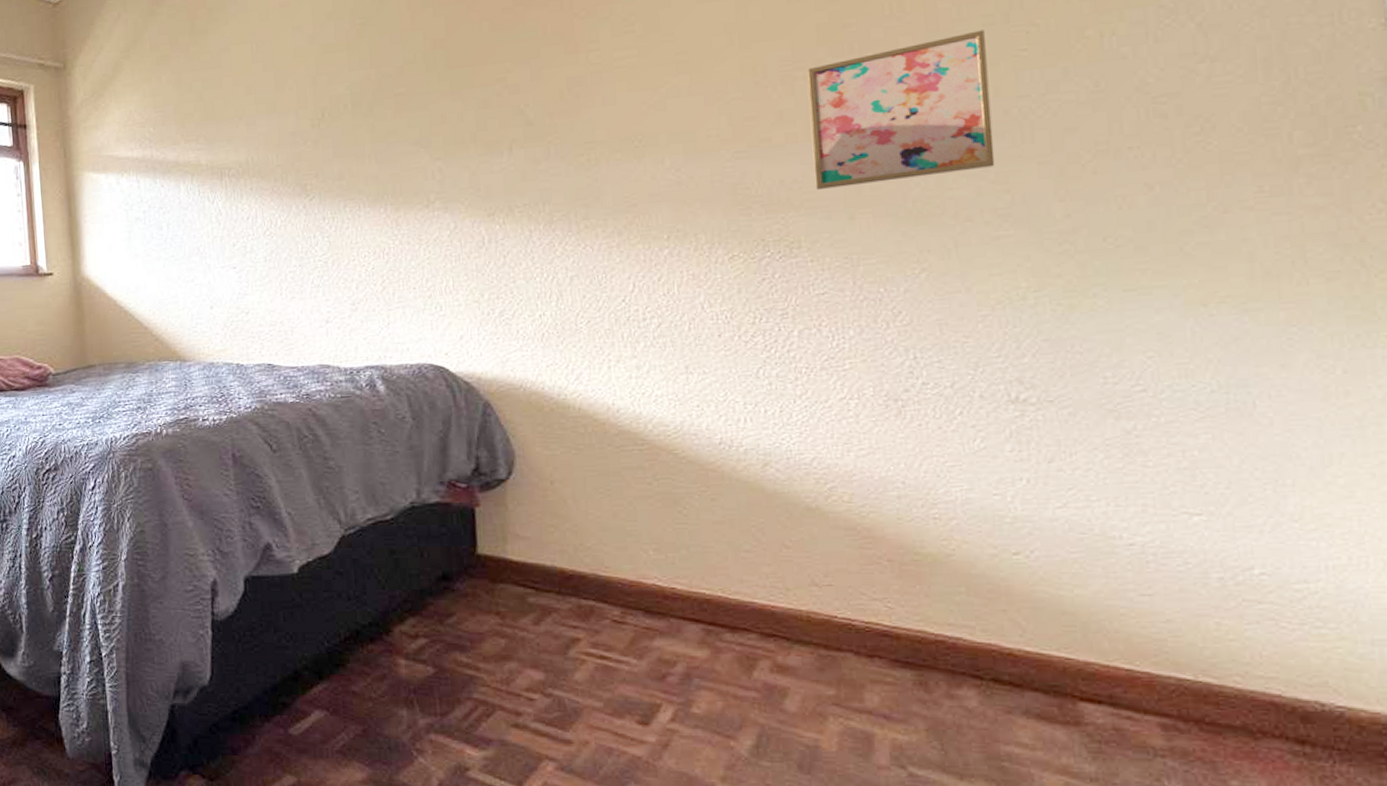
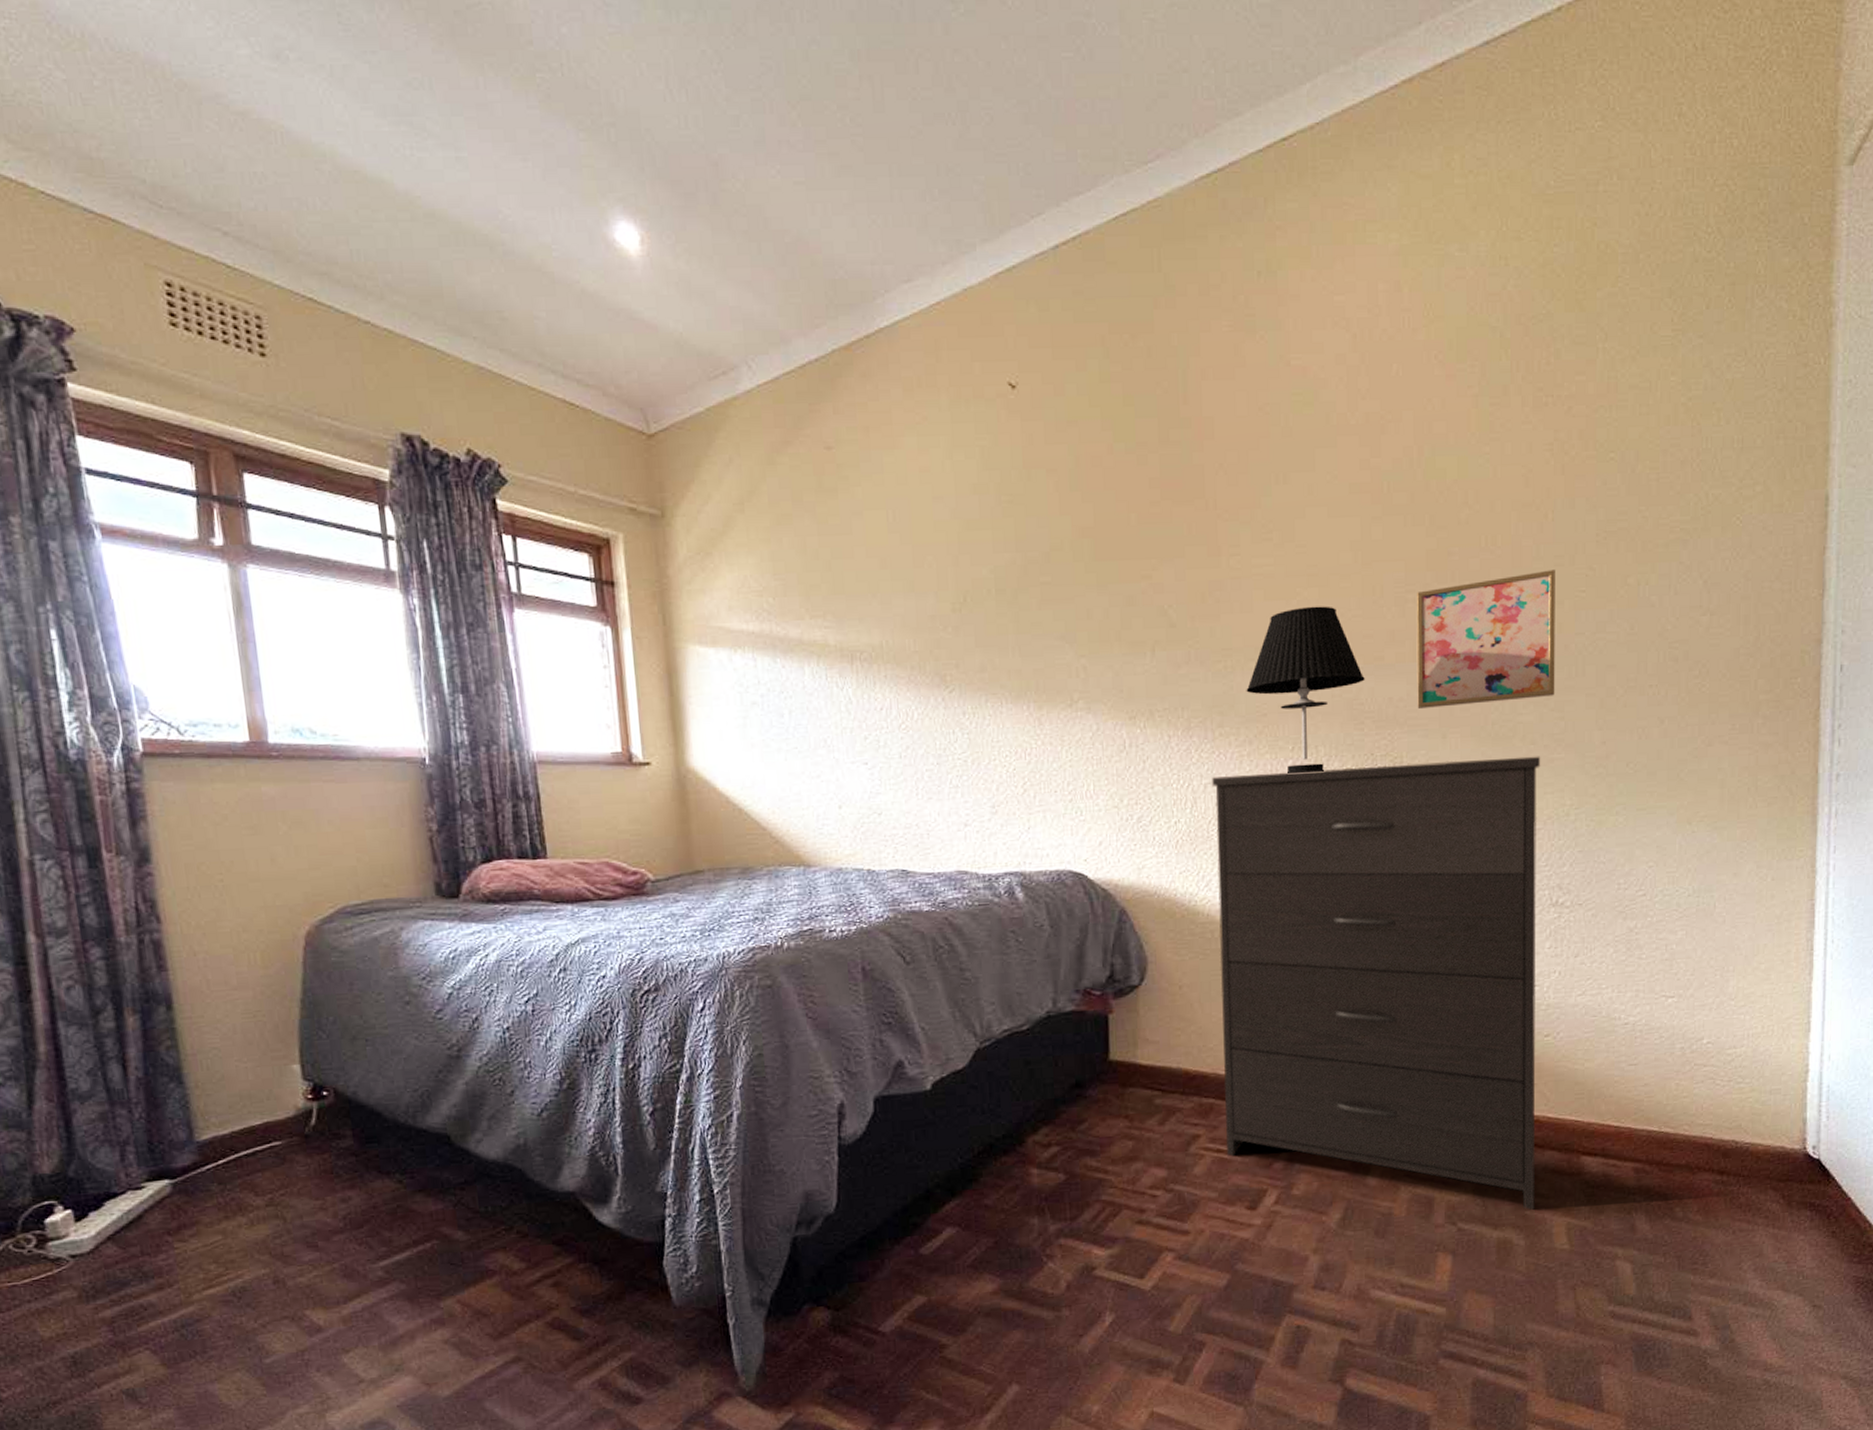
dresser: none [578,234,1016,763] -> present [1212,756,1541,1211]
table lamp: none [612,91,749,263] -> present [1246,606,1365,773]

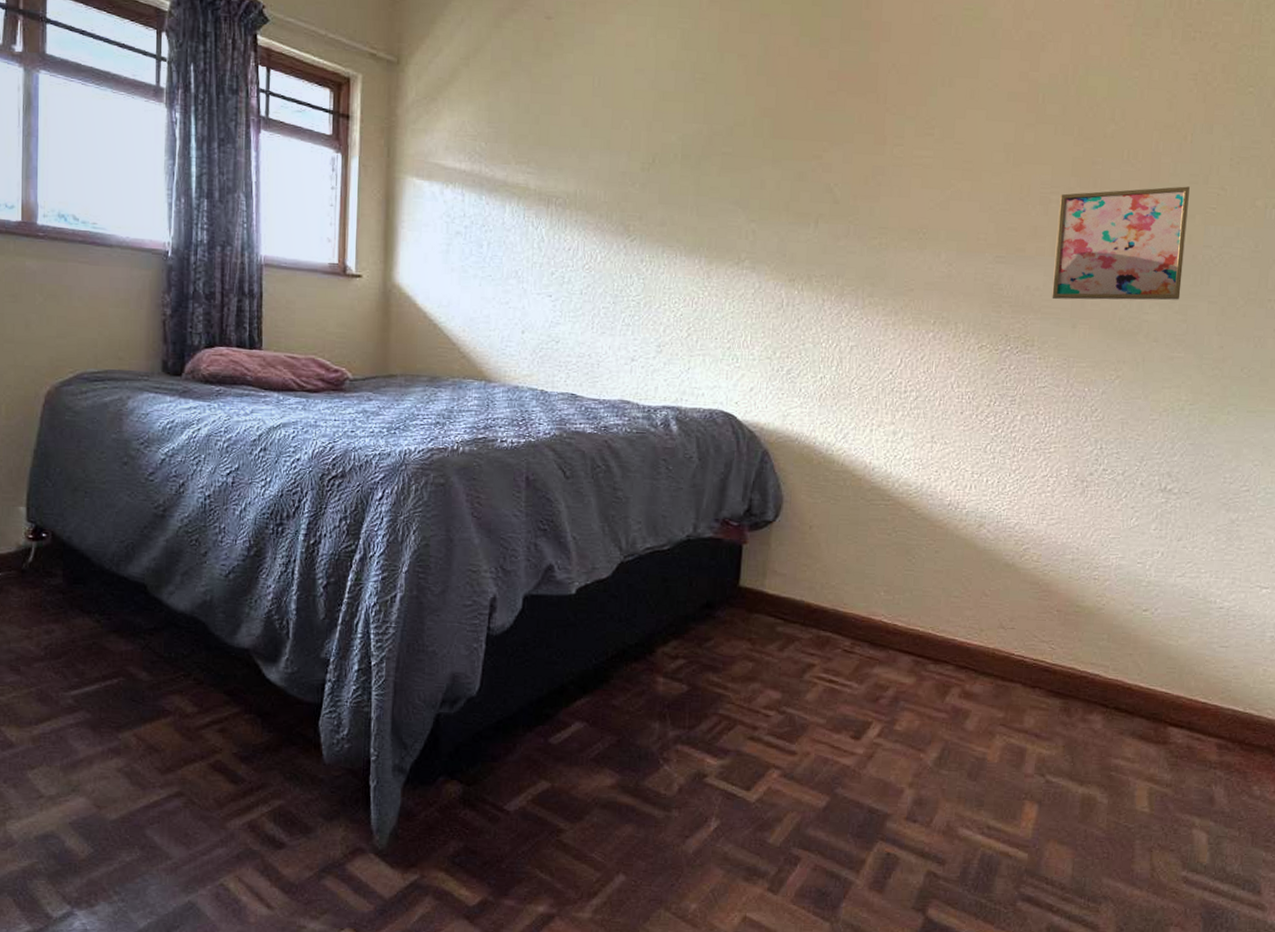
dresser: present [1212,756,1541,1211] -> none [837,341,1162,772]
table lamp: present [1246,606,1365,773] -> none [897,197,1006,346]

